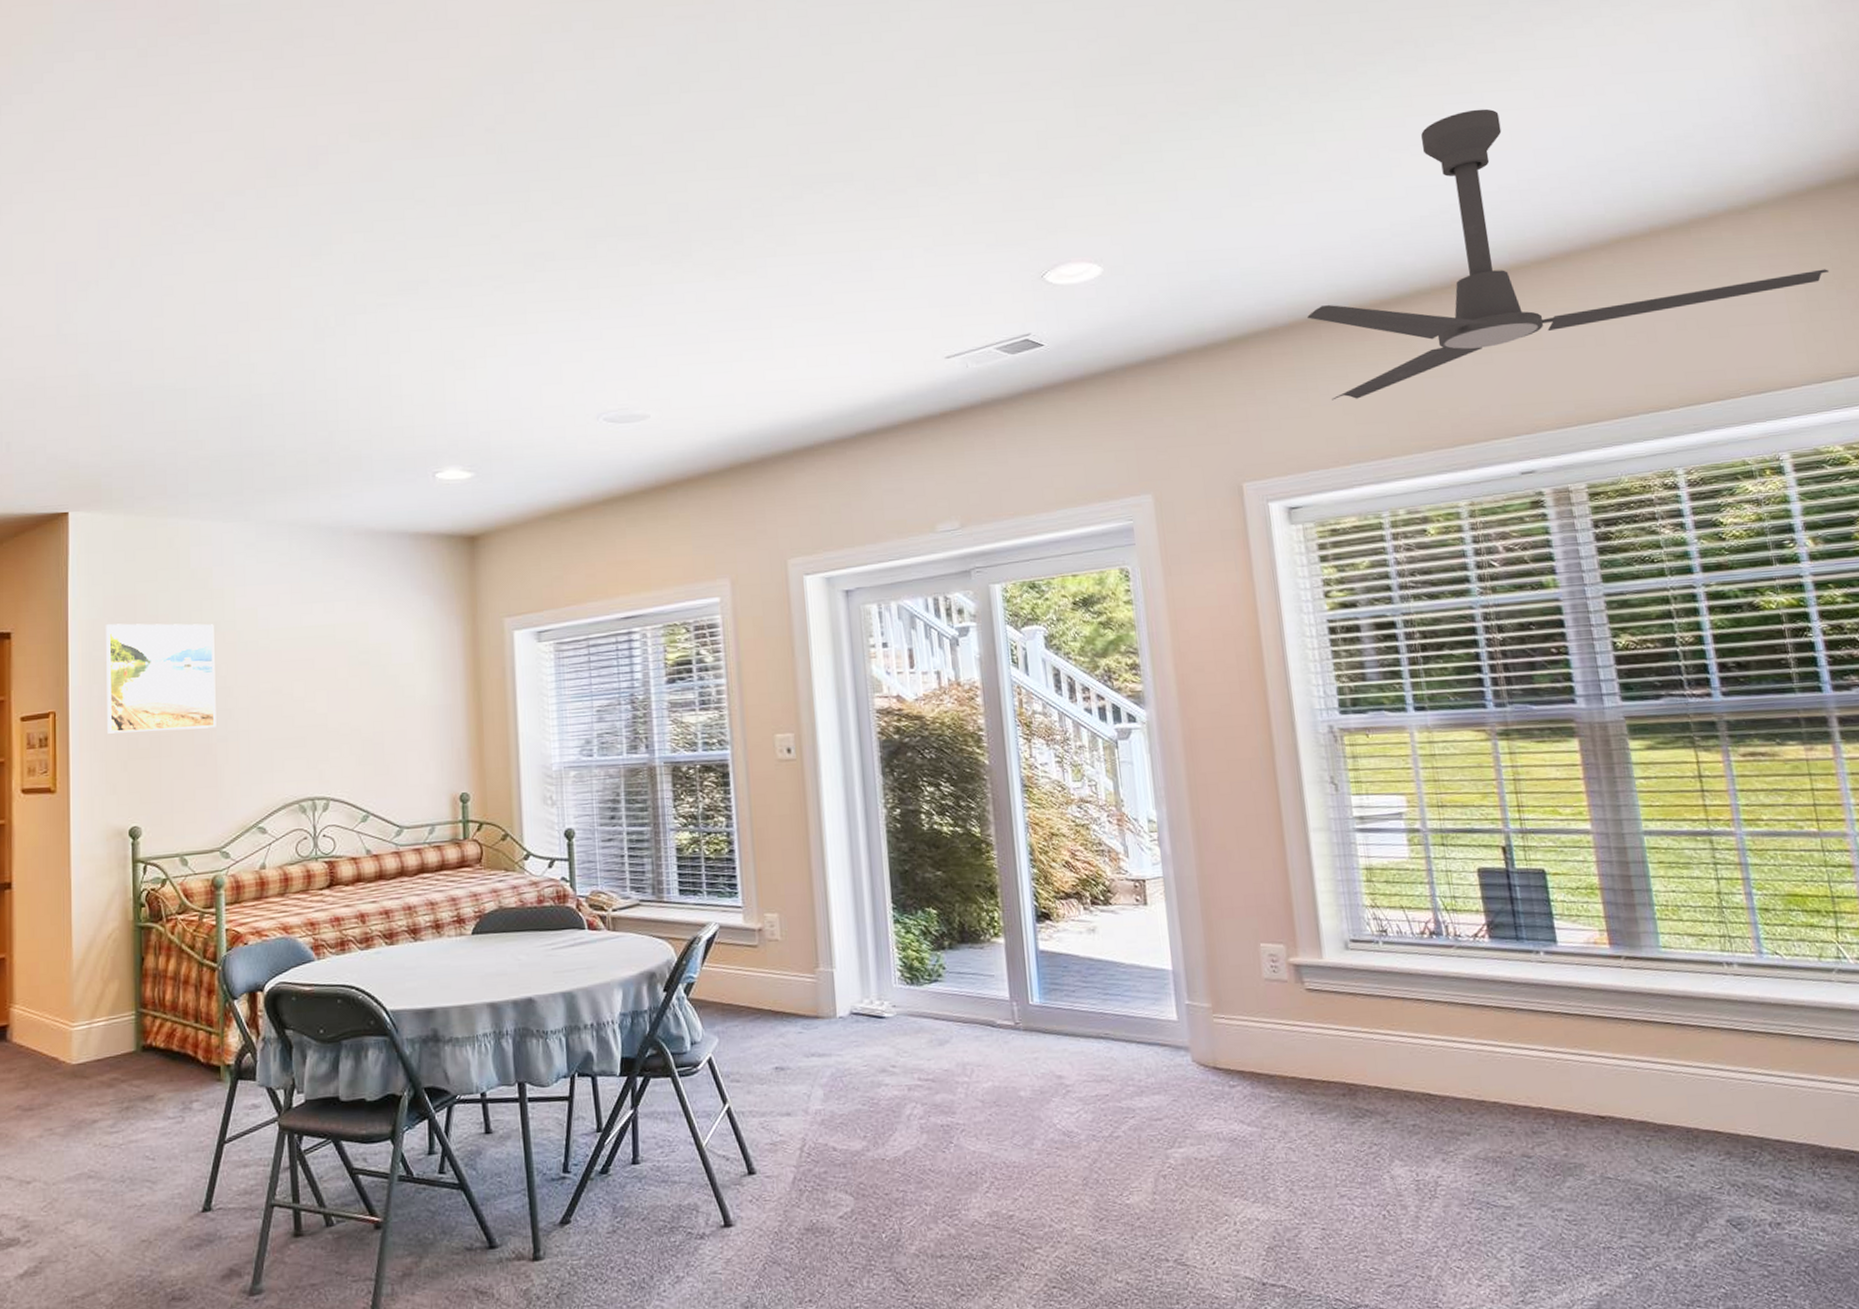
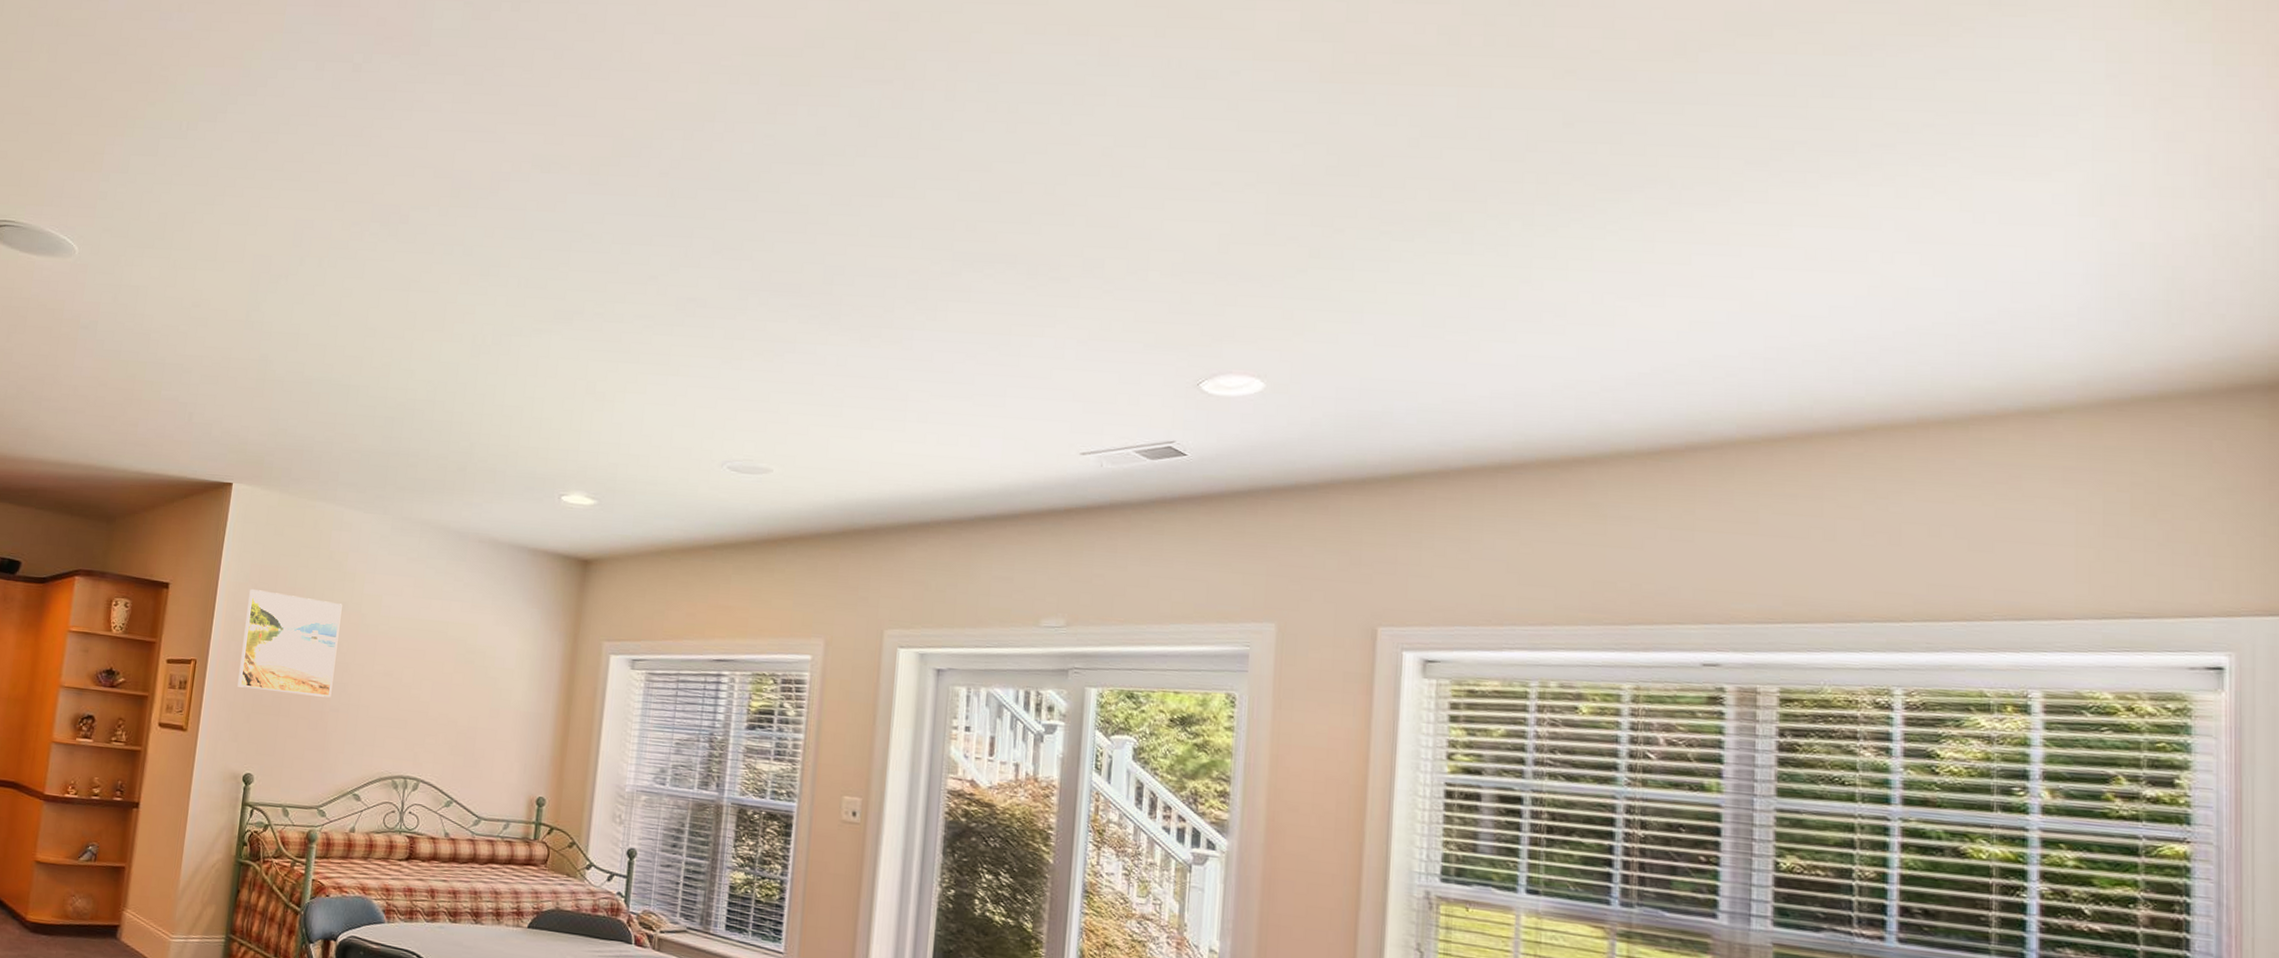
ceiling fan: present [1307,109,1830,401] -> none [1485,263,2140,558]

